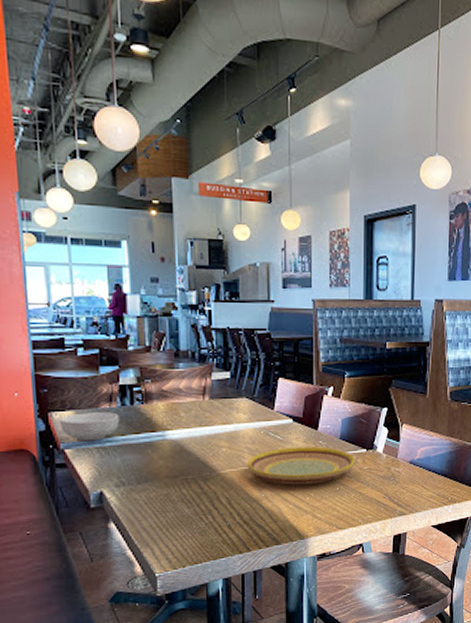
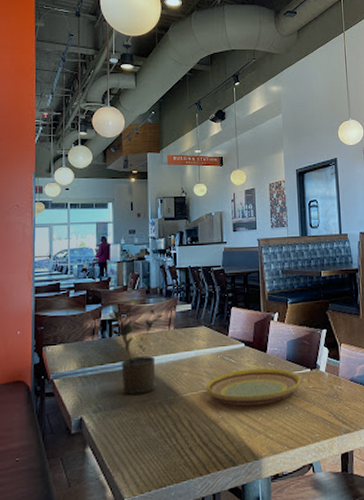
cereal bowl: present [60,412,120,442] -> none [52,344,100,372]
potted plant: none [129,372,196,470] -> present [109,308,163,396]

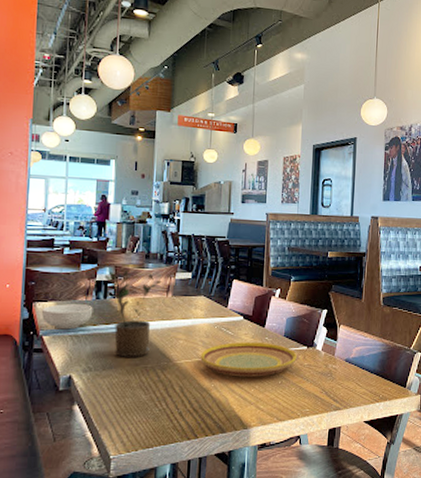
cereal bowl: none [52,344,100,372] -> present [42,304,93,330]

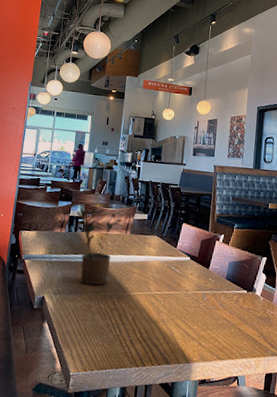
cereal bowl: present [42,304,93,330] -> none [25,233,66,256]
plate: present [200,342,297,377] -> none [151,280,237,315]

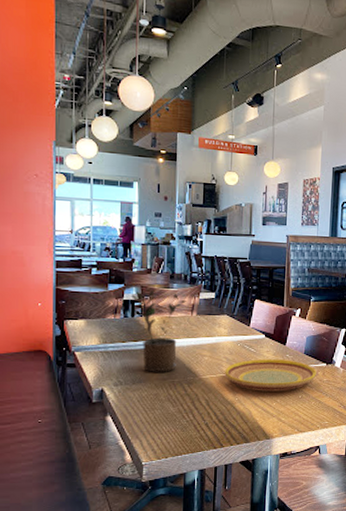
plate: none [151,280,237,315] -> present [225,359,316,392]

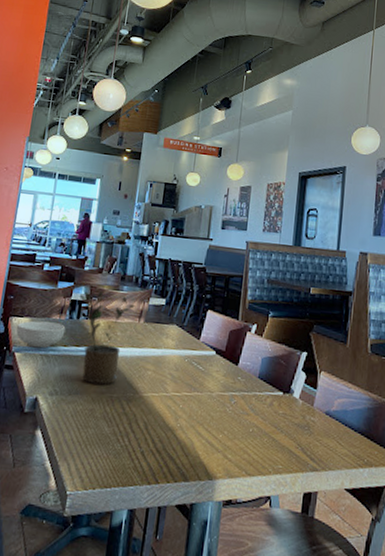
cereal bowl: none [73,322,122,346] -> present [16,320,66,348]
plate: present [225,359,316,392] -> none [168,379,271,422]

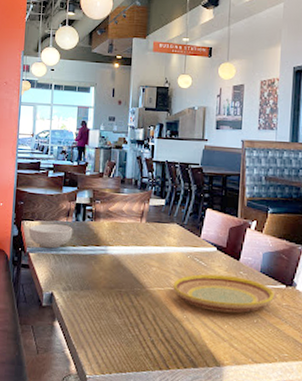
potted plant: present [80,290,135,385] -> none [84,193,136,281]
plate: none [168,379,271,422] -> present [173,274,274,313]

